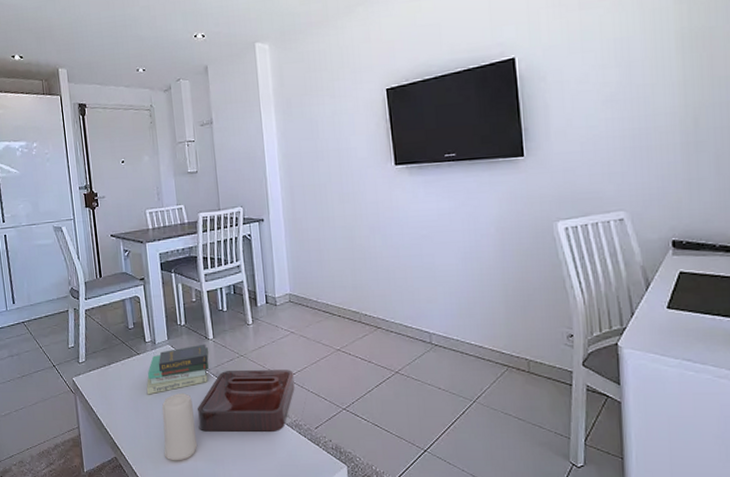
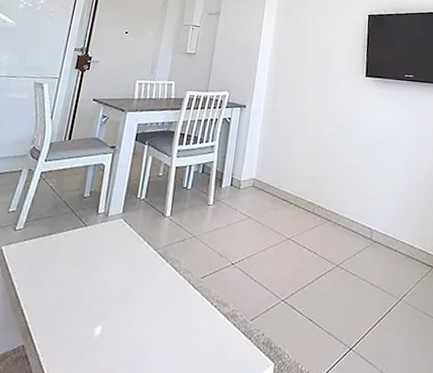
books: present [146,344,210,395] -> none [82,220,163,273]
candle: present [161,393,198,461] -> none [81,273,131,353]
decorative tray: present [197,369,295,432] -> none [130,250,242,322]

